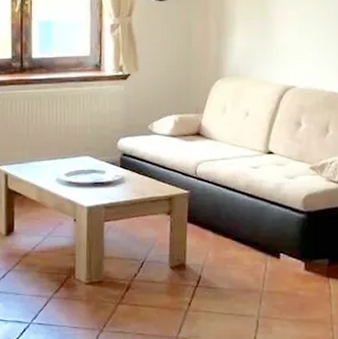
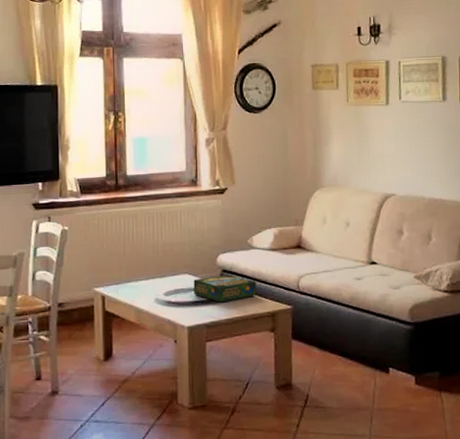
board game: none [94,158,155,185] -> present [193,274,257,303]

